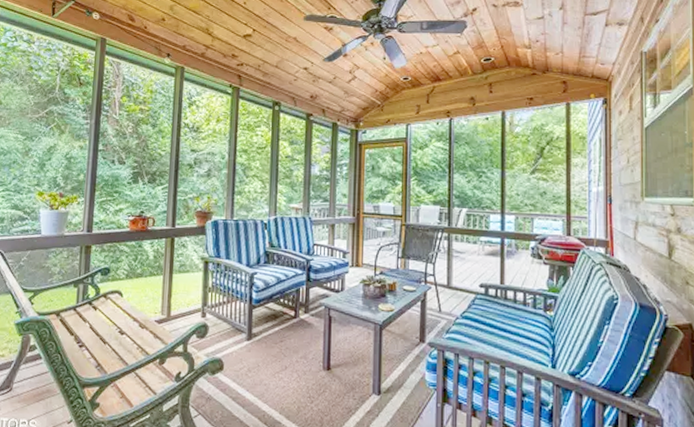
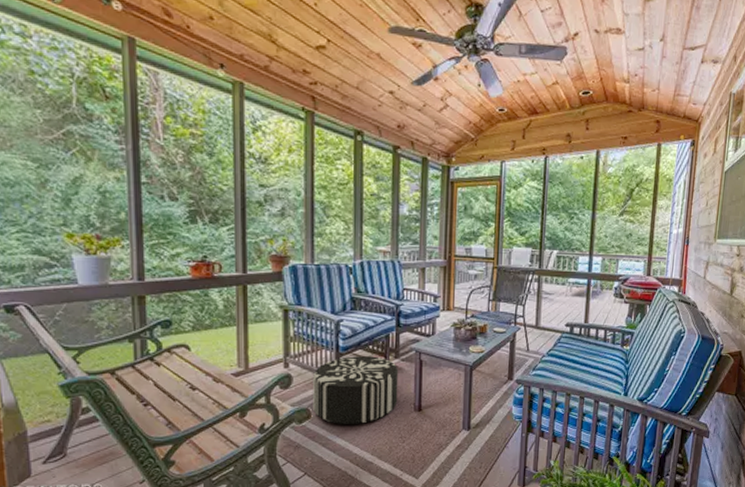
pouf: none [225,309,308,379] -> present [313,356,399,424]

